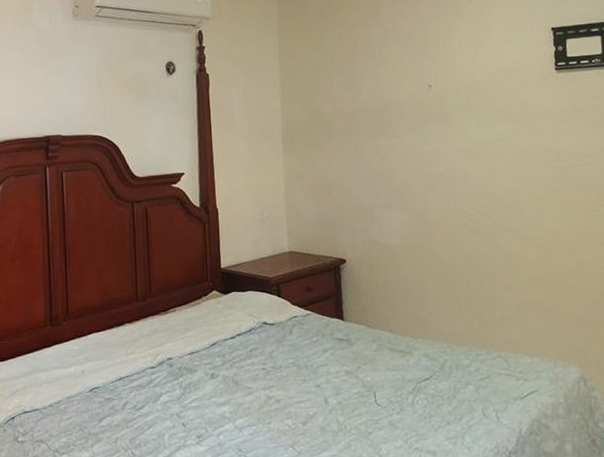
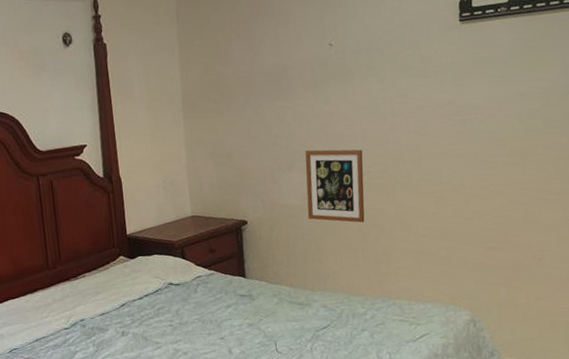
picture frame: none [405,189,467,267] -> present [305,149,365,223]

